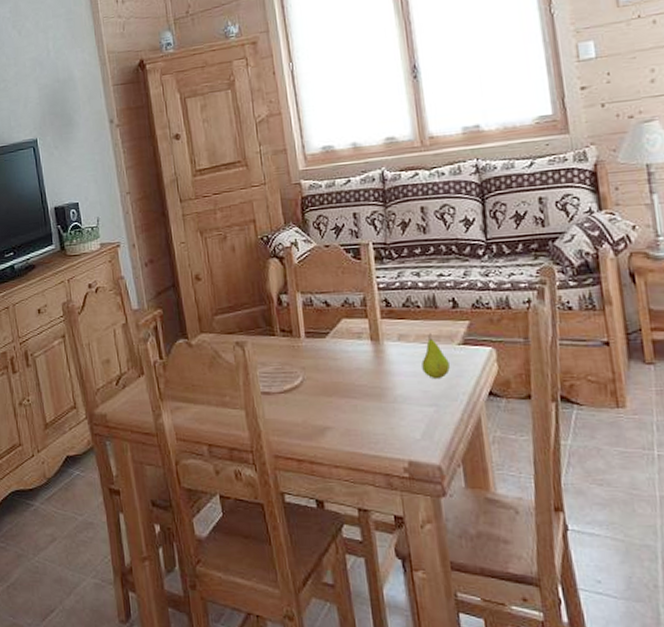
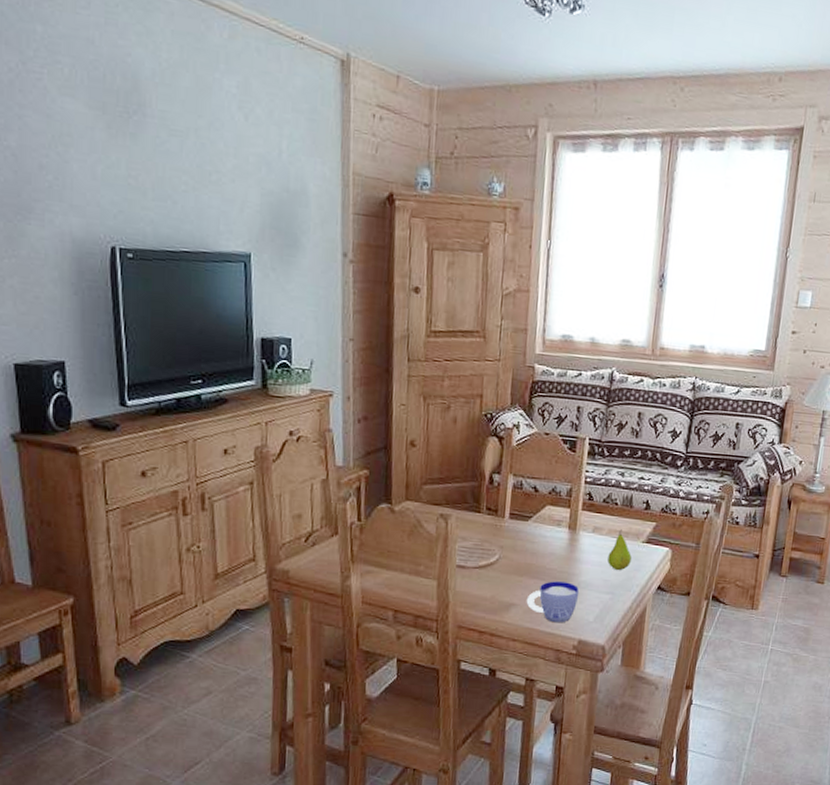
cup: none [341,398,398,444] -> present [526,581,580,623]

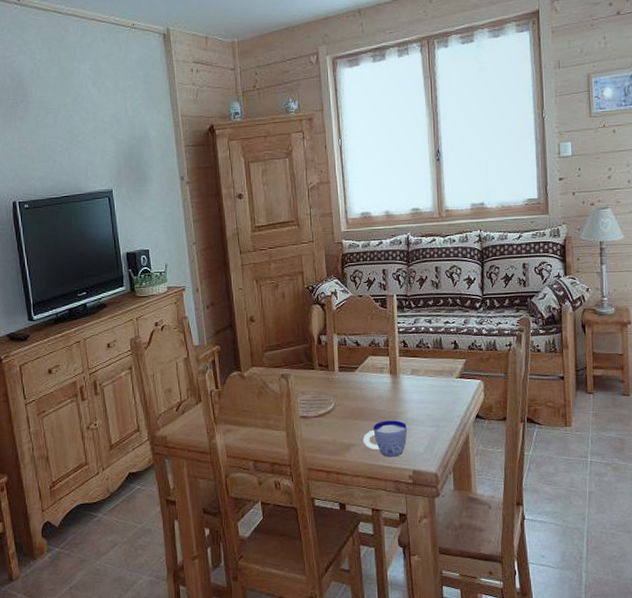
fruit: present [607,529,632,571] -> none [428,369,449,406]

